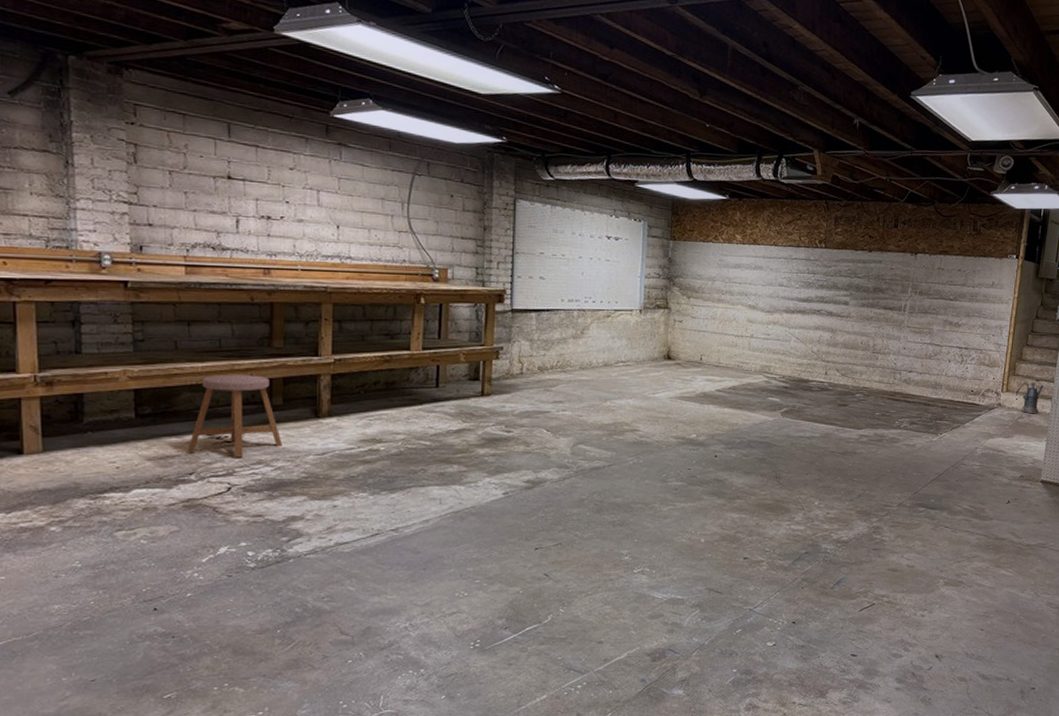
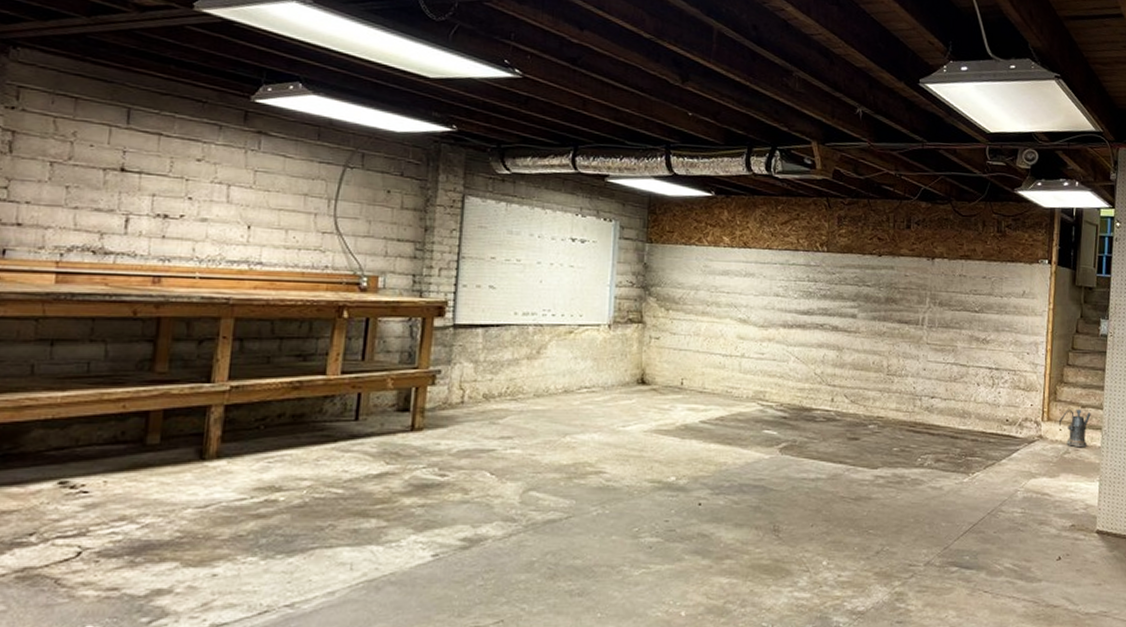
stool: present [188,374,283,458] -> none [31,406,155,513]

